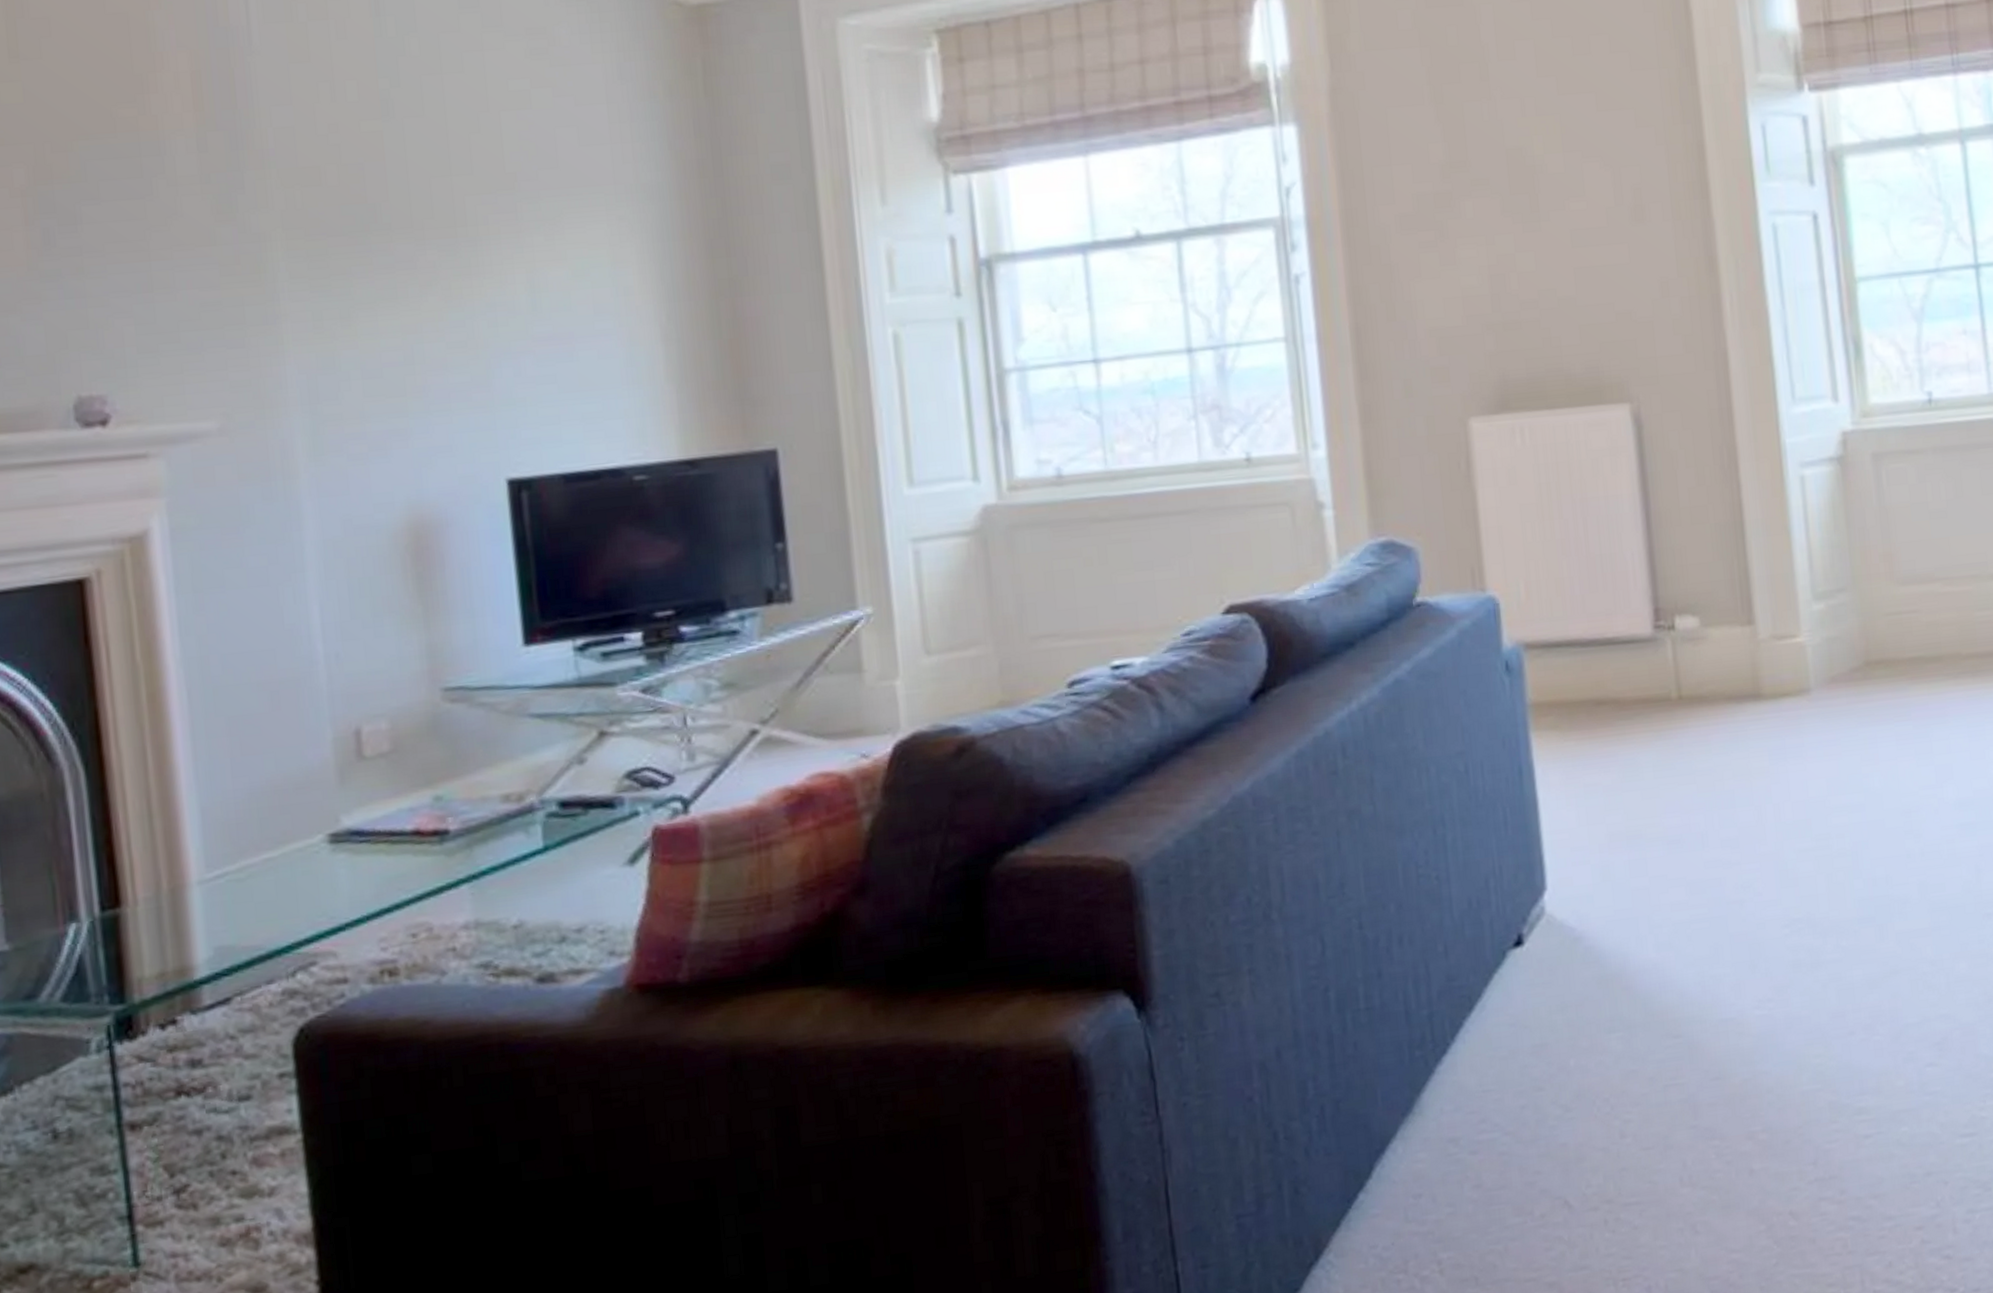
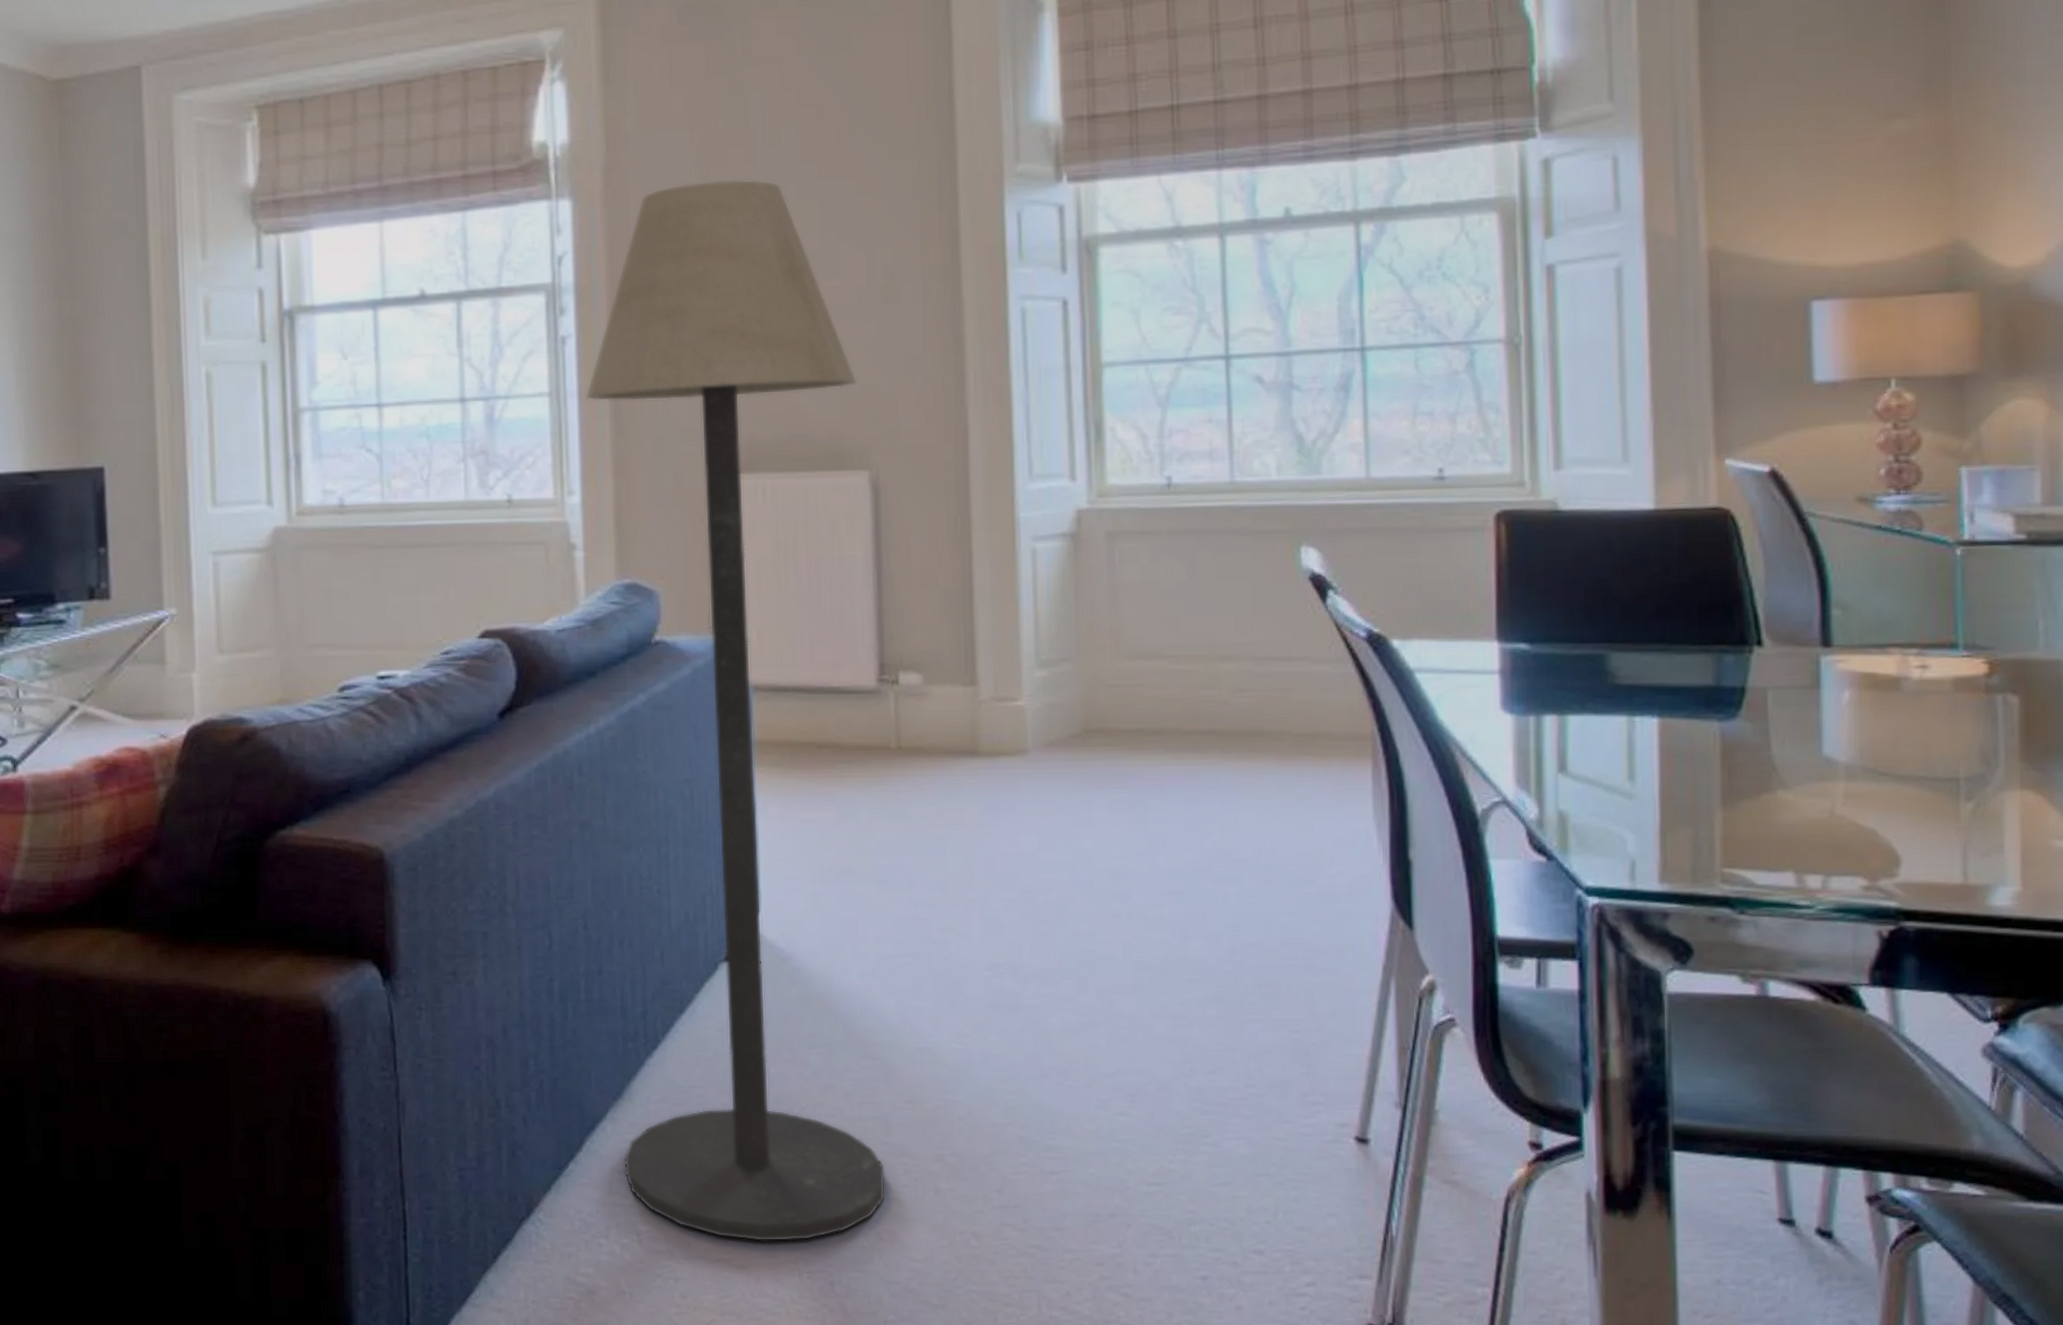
floor lamp: none [1324,97,1699,1255] -> present [585,179,886,1242]

